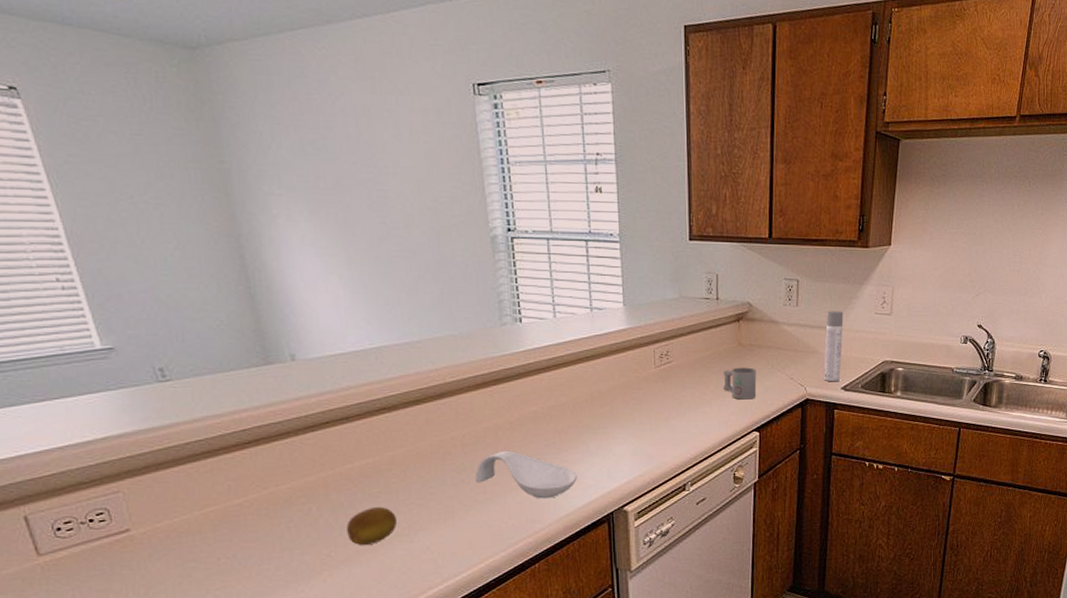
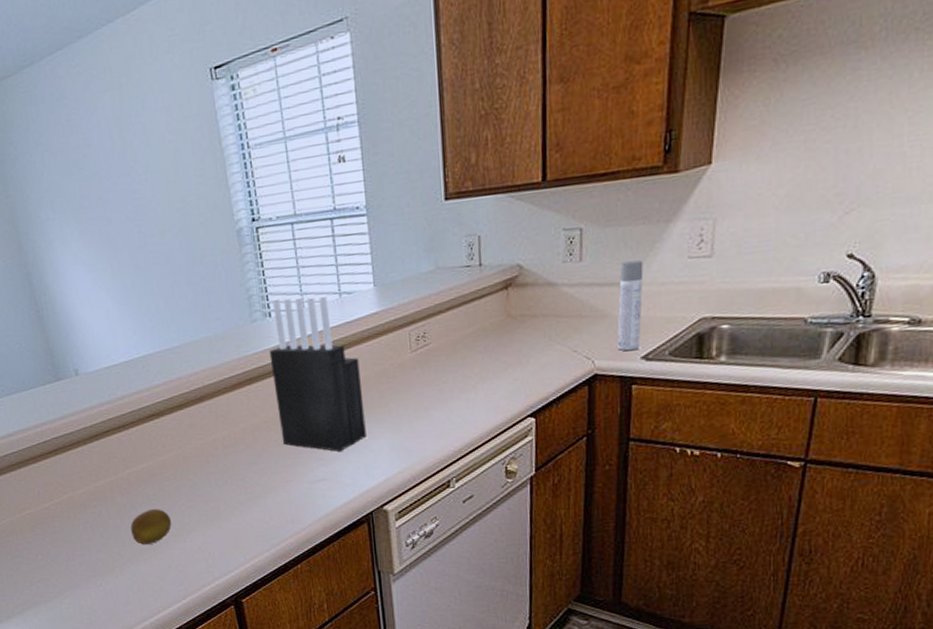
spoon rest: present [475,450,577,499] -> none [237,450,334,499]
knife block: none [518,304,611,454] -> present [269,294,367,452]
mug: present [723,367,757,400] -> none [489,342,531,382]

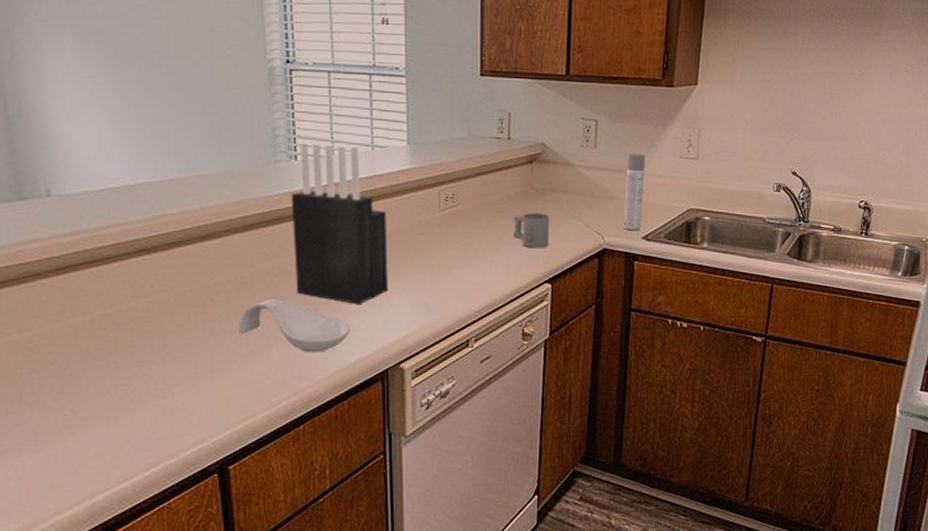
fruit: present [130,508,172,545] -> none [95,357,151,400]
spoon rest: none [237,450,334,499] -> present [238,298,350,353]
mug: none [489,342,531,382] -> present [513,213,550,248]

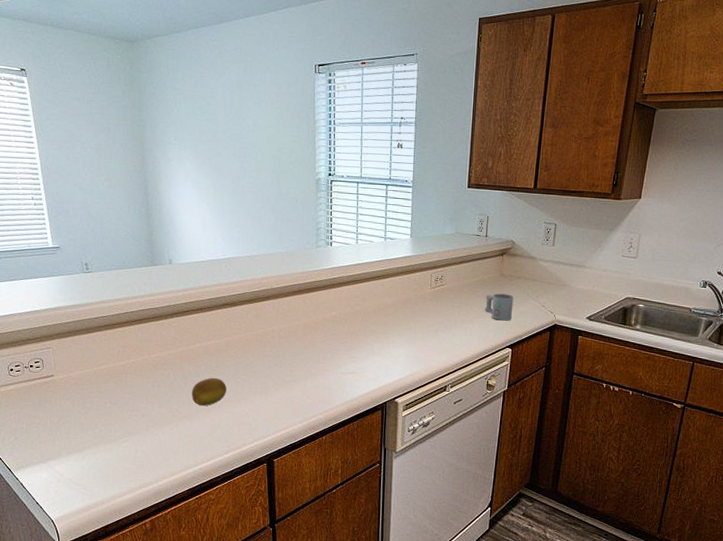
fruit: none [95,357,151,400] -> present [192,377,227,406]
spoon rest: present [238,298,350,353] -> none [285,344,362,386]
knife block: present [291,141,388,304] -> none [326,232,392,353]
spray bottle: present [623,154,645,231] -> none [572,251,593,312]

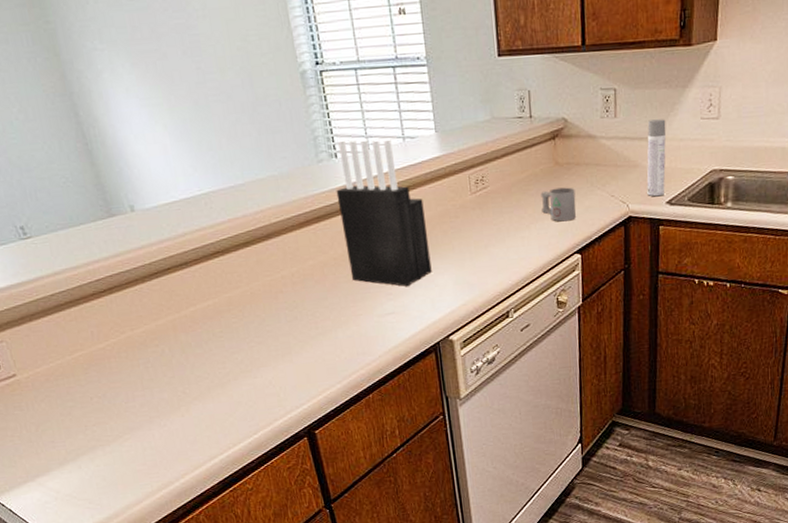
fruit: present [192,377,227,406] -> none [196,345,241,382]
knife block: none [326,232,392,353] -> present [336,137,432,286]
spray bottle: none [572,251,593,312] -> present [647,119,666,197]

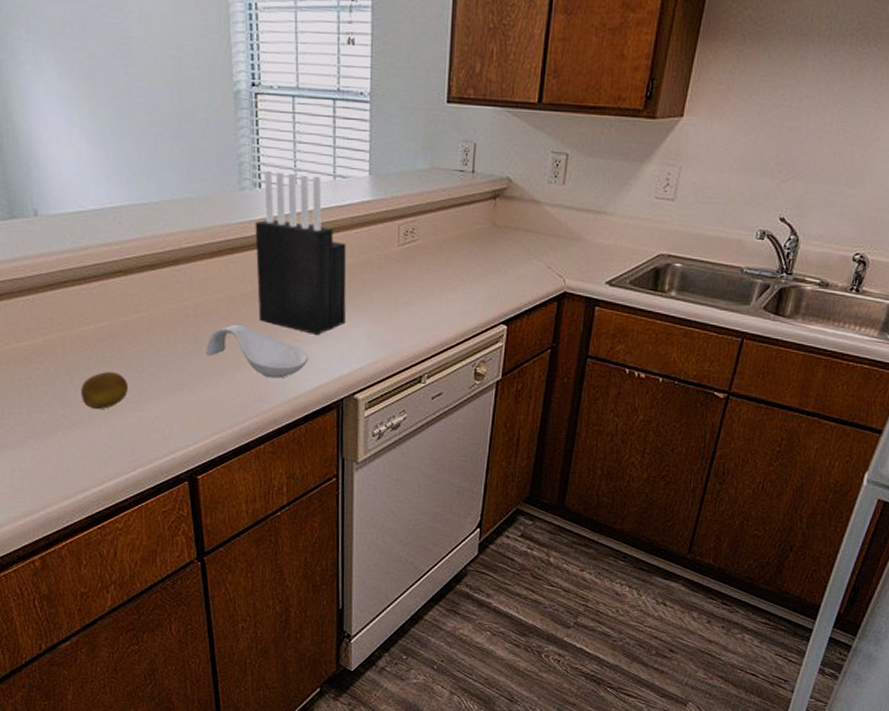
fruit: none [196,345,241,382] -> present [81,371,129,409]
spoon rest: none [306,286,403,332] -> present [206,324,309,379]
mug: present [540,187,576,222] -> none [471,251,510,288]
spray bottle: present [647,119,666,197] -> none [587,192,617,275]

